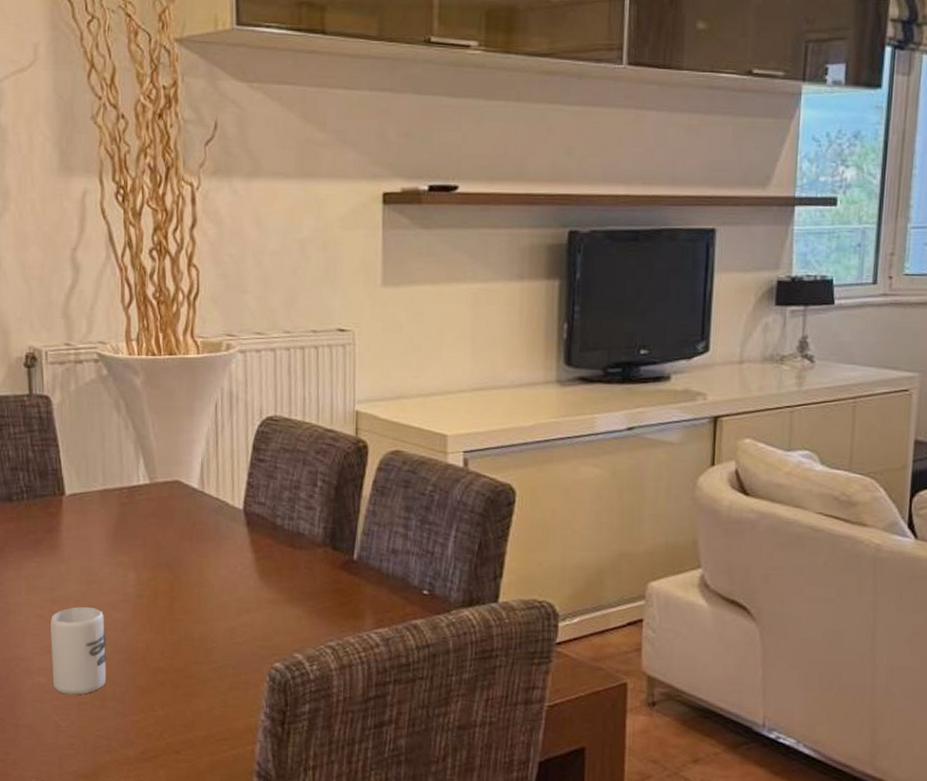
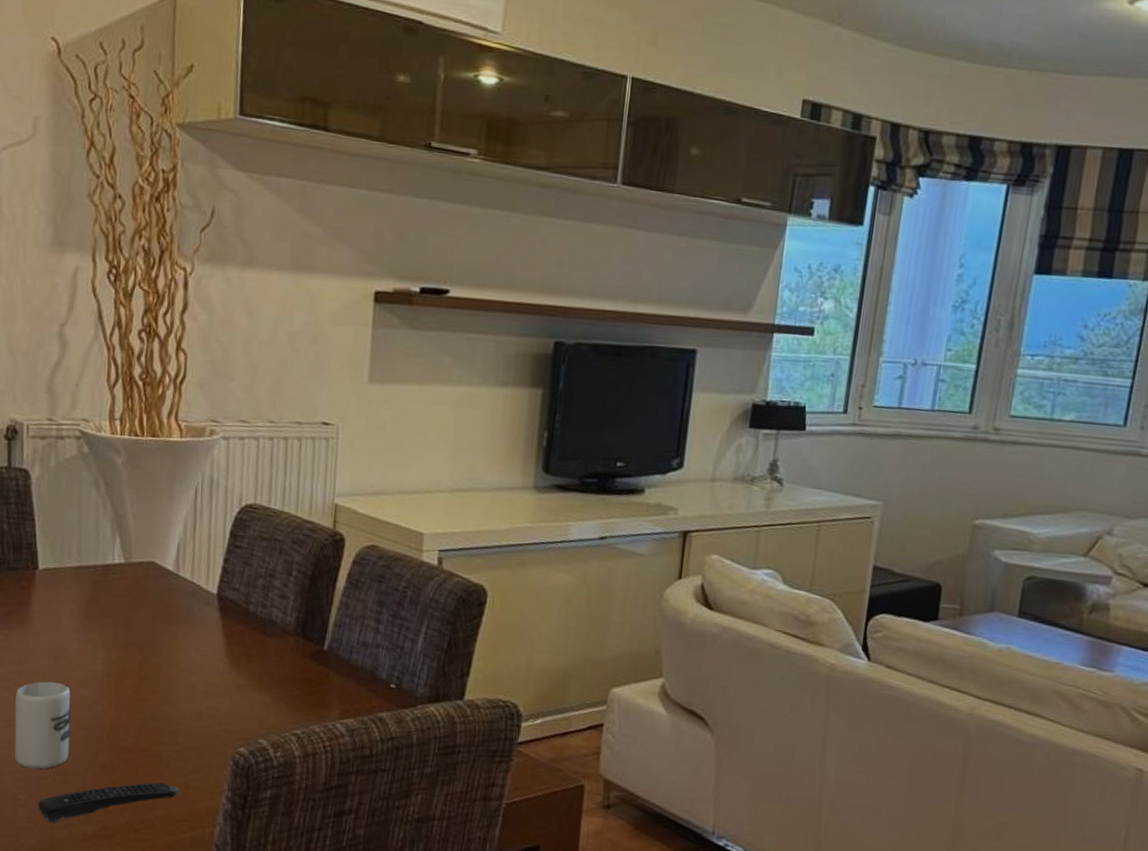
remote control: none [79,702,218,748] -> present [38,782,179,823]

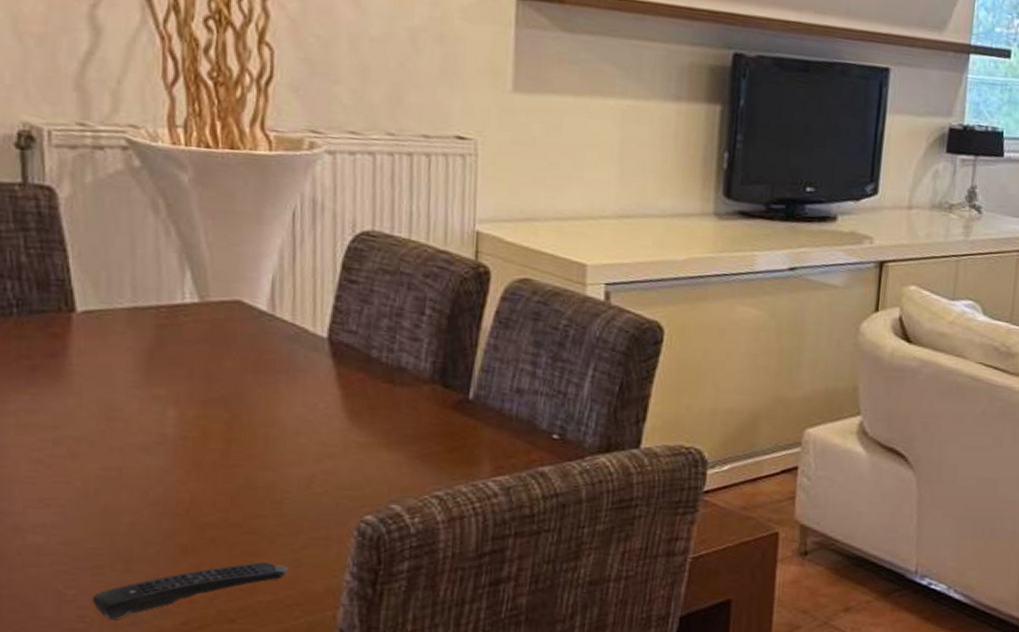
cup: present [14,681,72,769] -> none [51,449,135,557]

